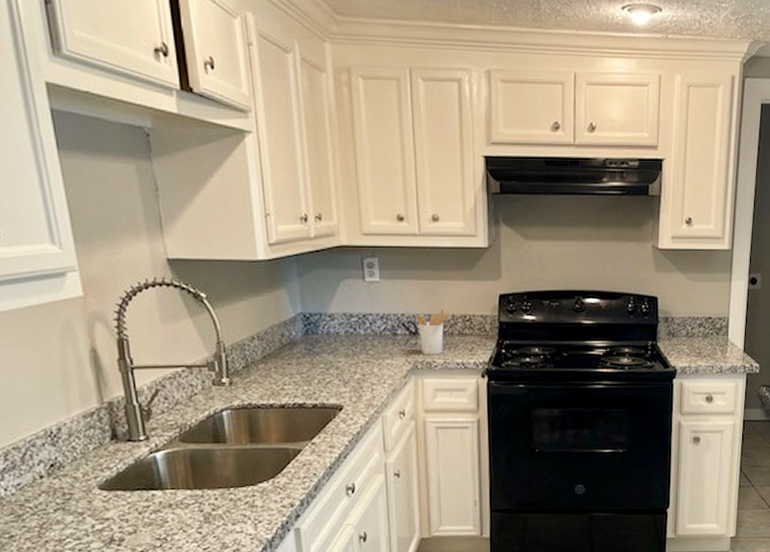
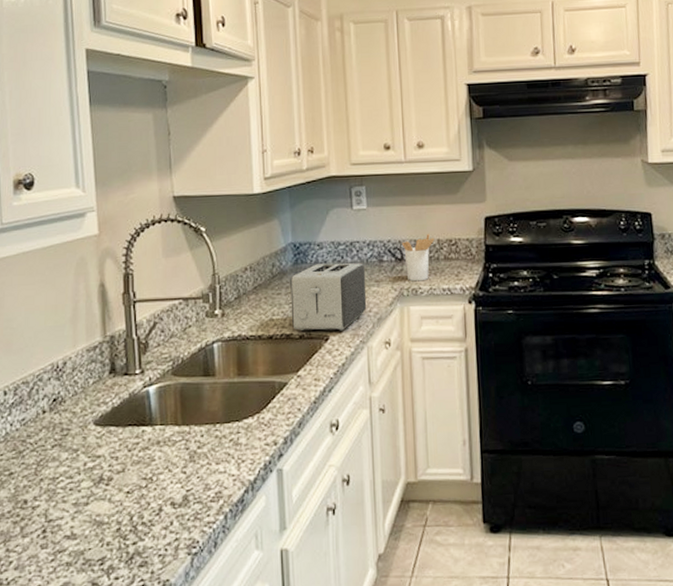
toaster: none [301,335,381,401] -> present [290,263,367,332]

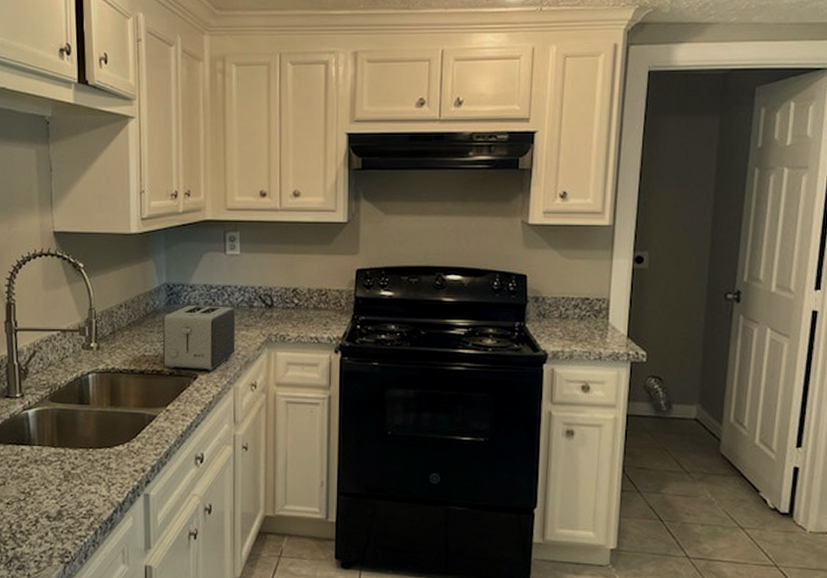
utensil holder: present [401,233,435,282] -> none [272,282,305,329]

